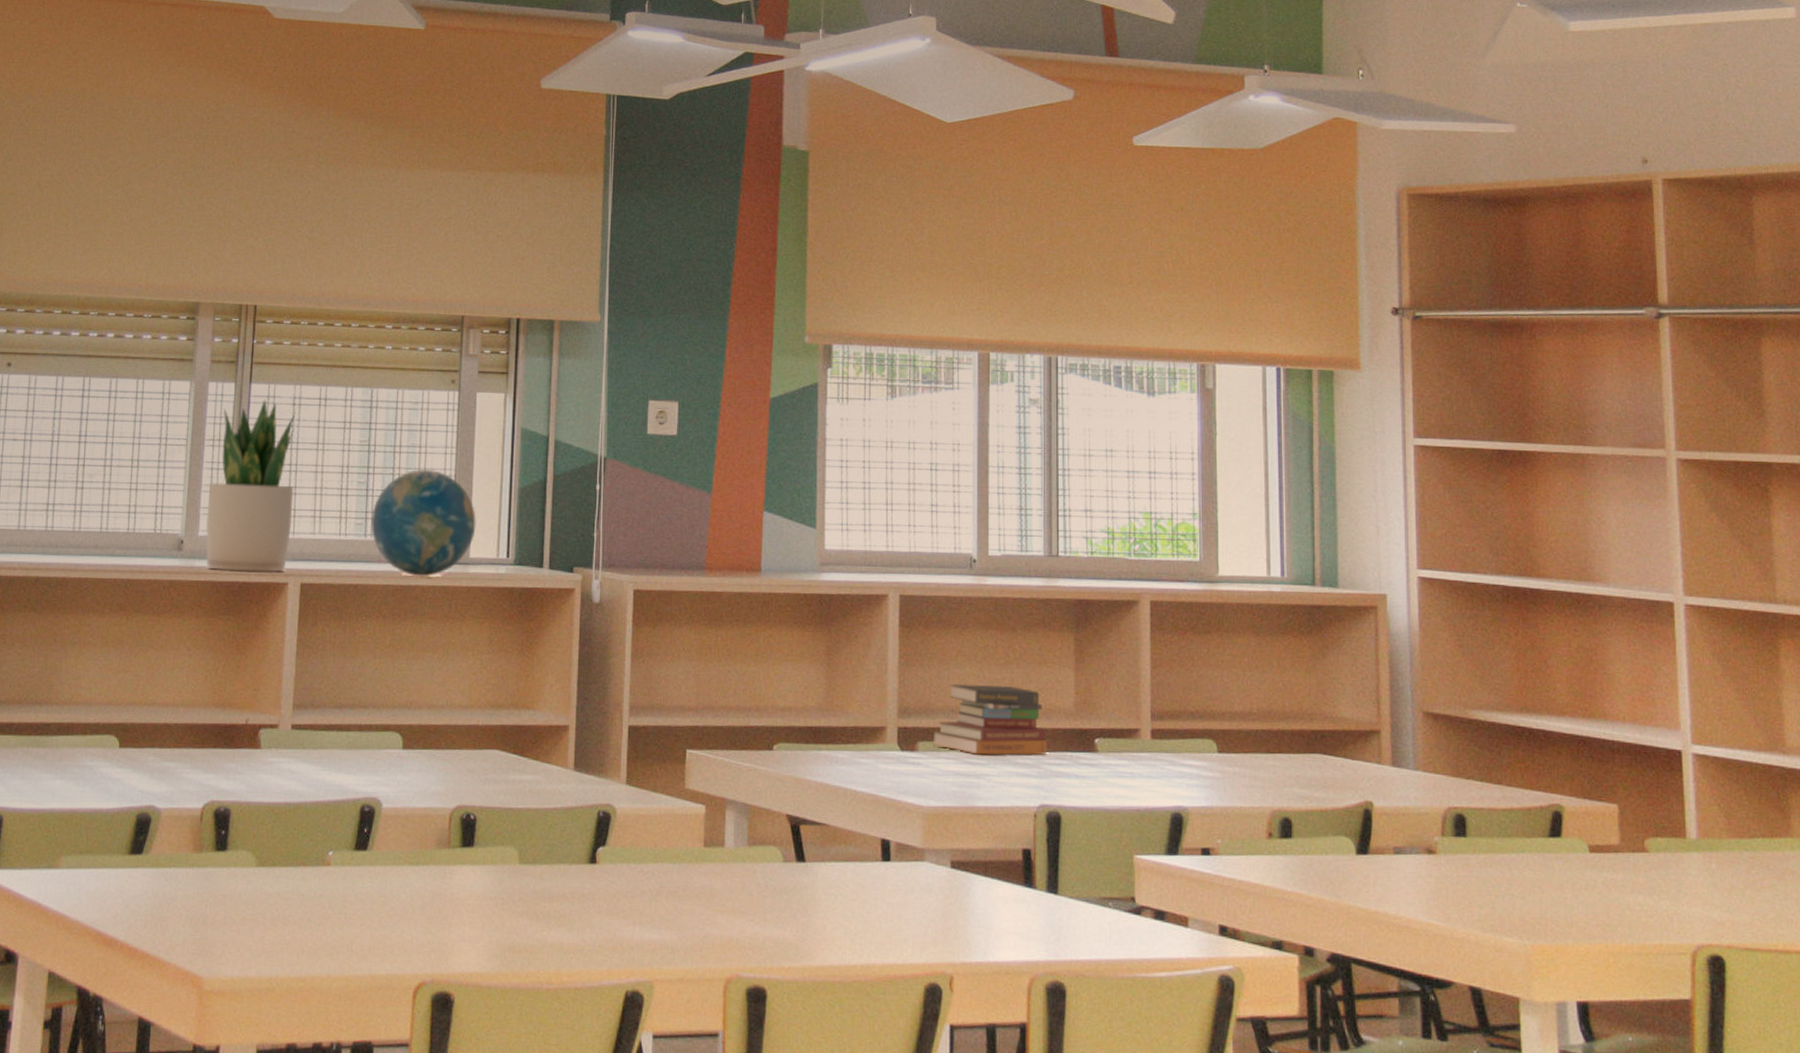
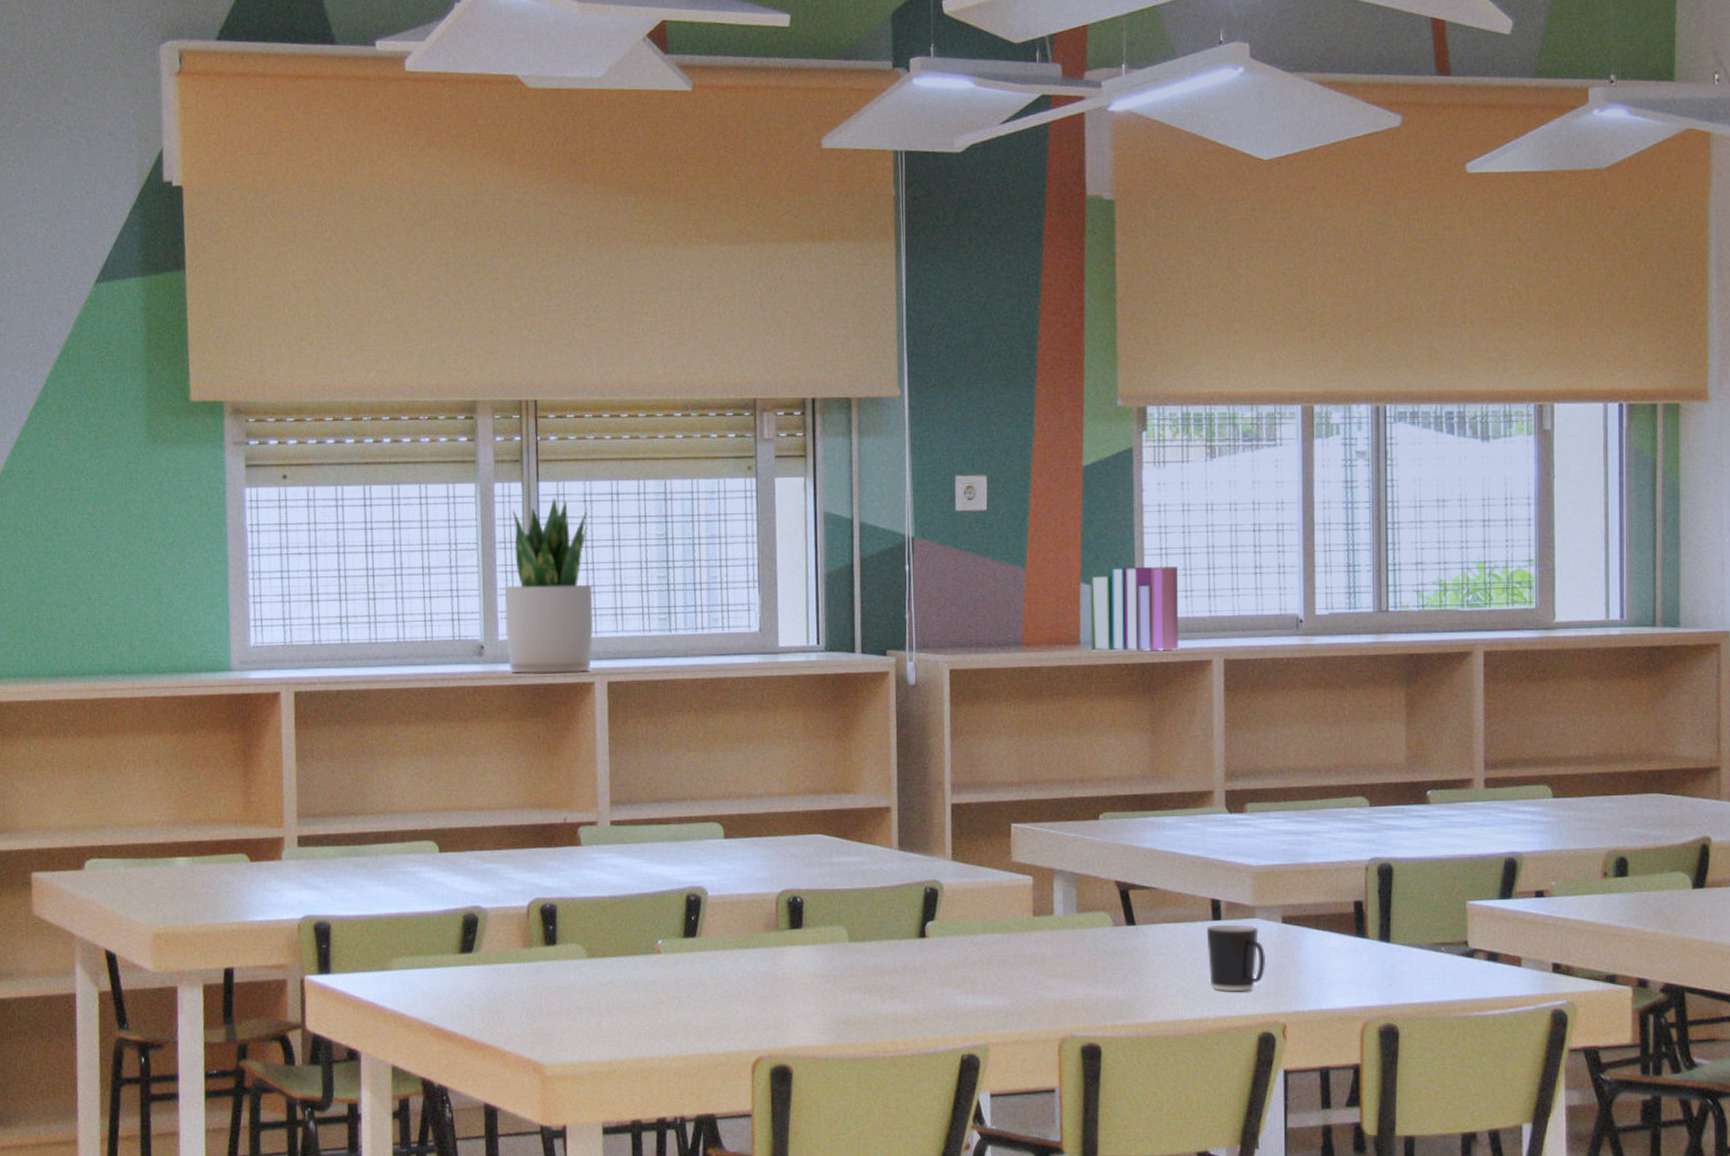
globe: present [370,469,476,577] -> none [674,559,783,669]
books: none [771,497,857,583] -> present [1090,566,1178,651]
mug: none [875,866,935,939] -> present [1206,924,1267,992]
books: present [933,684,1048,755] -> none [1261,744,1379,813]

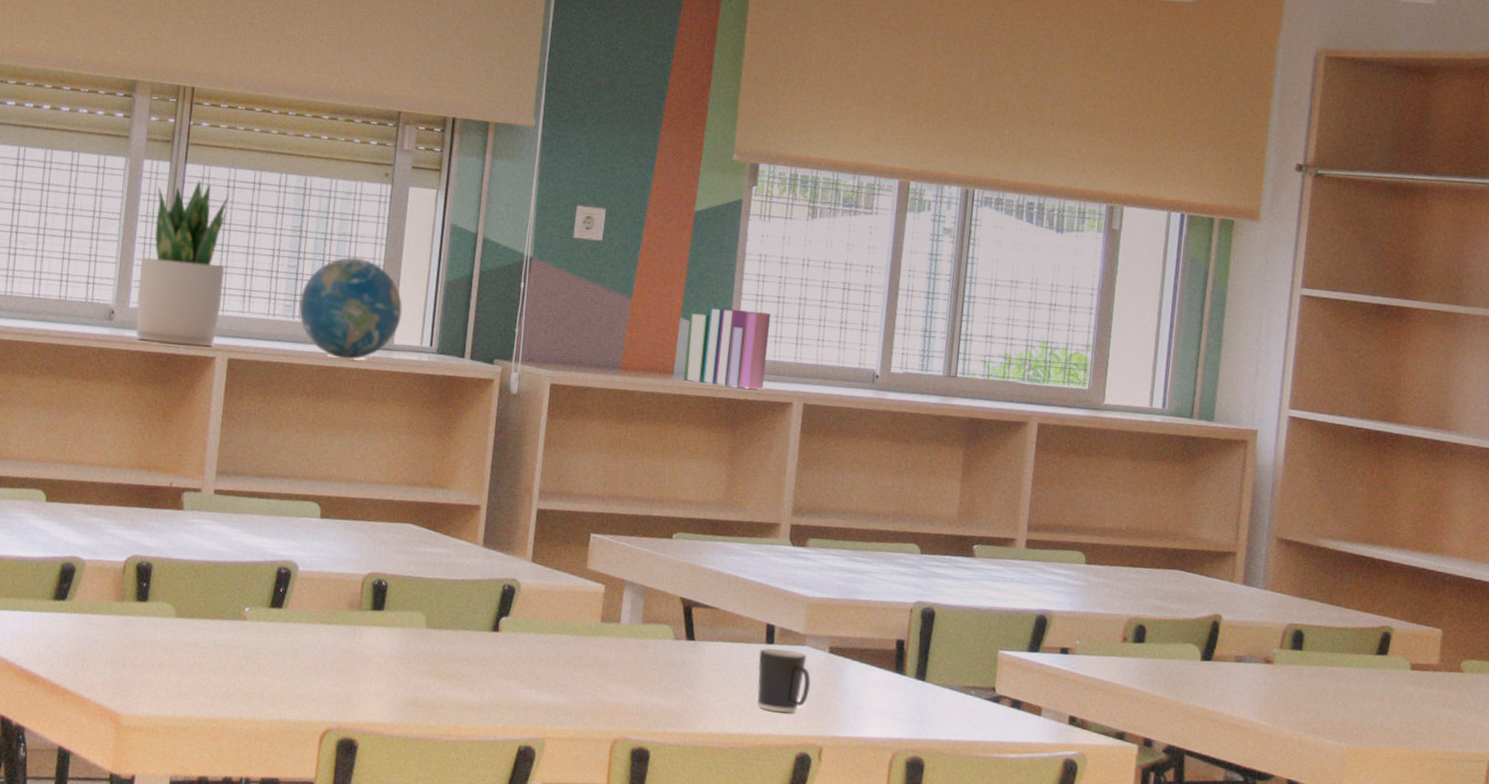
globe: none [674,559,783,669] -> present [298,257,402,359]

